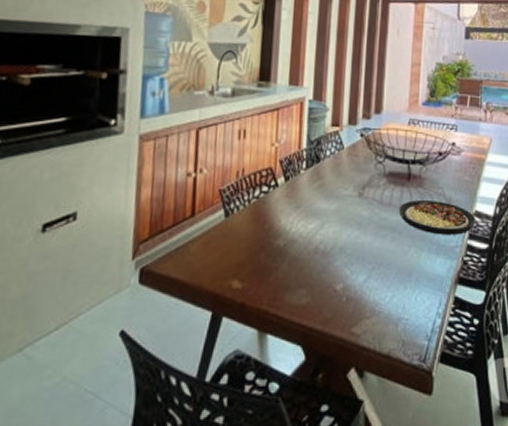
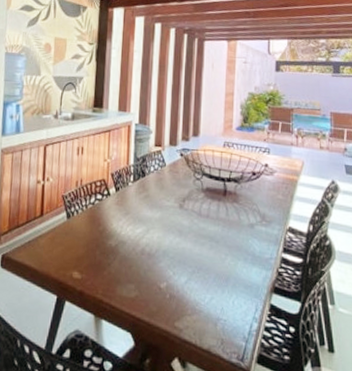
plate: present [398,199,476,235] -> none [215,213,290,248]

